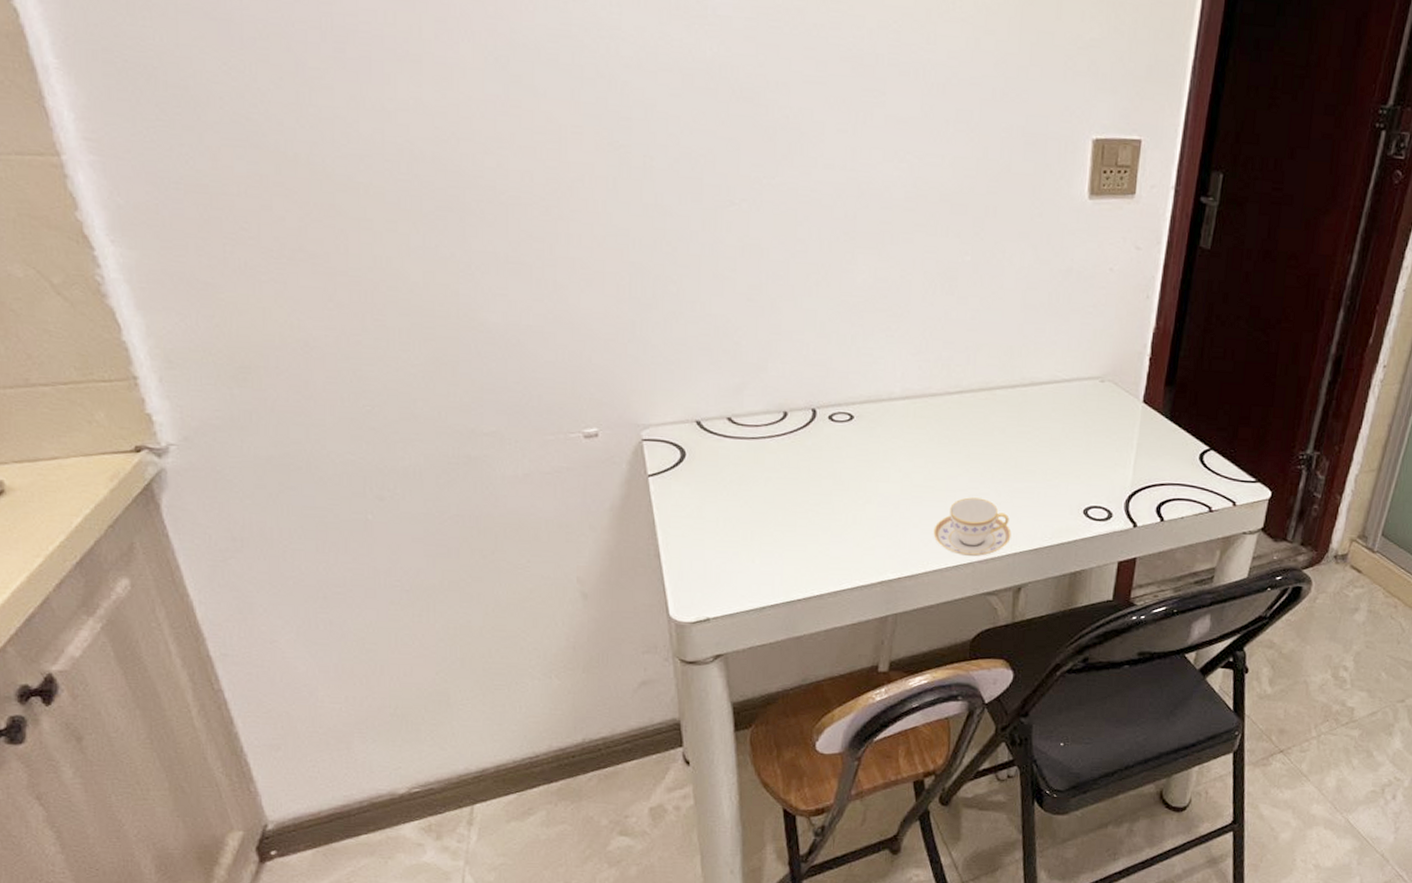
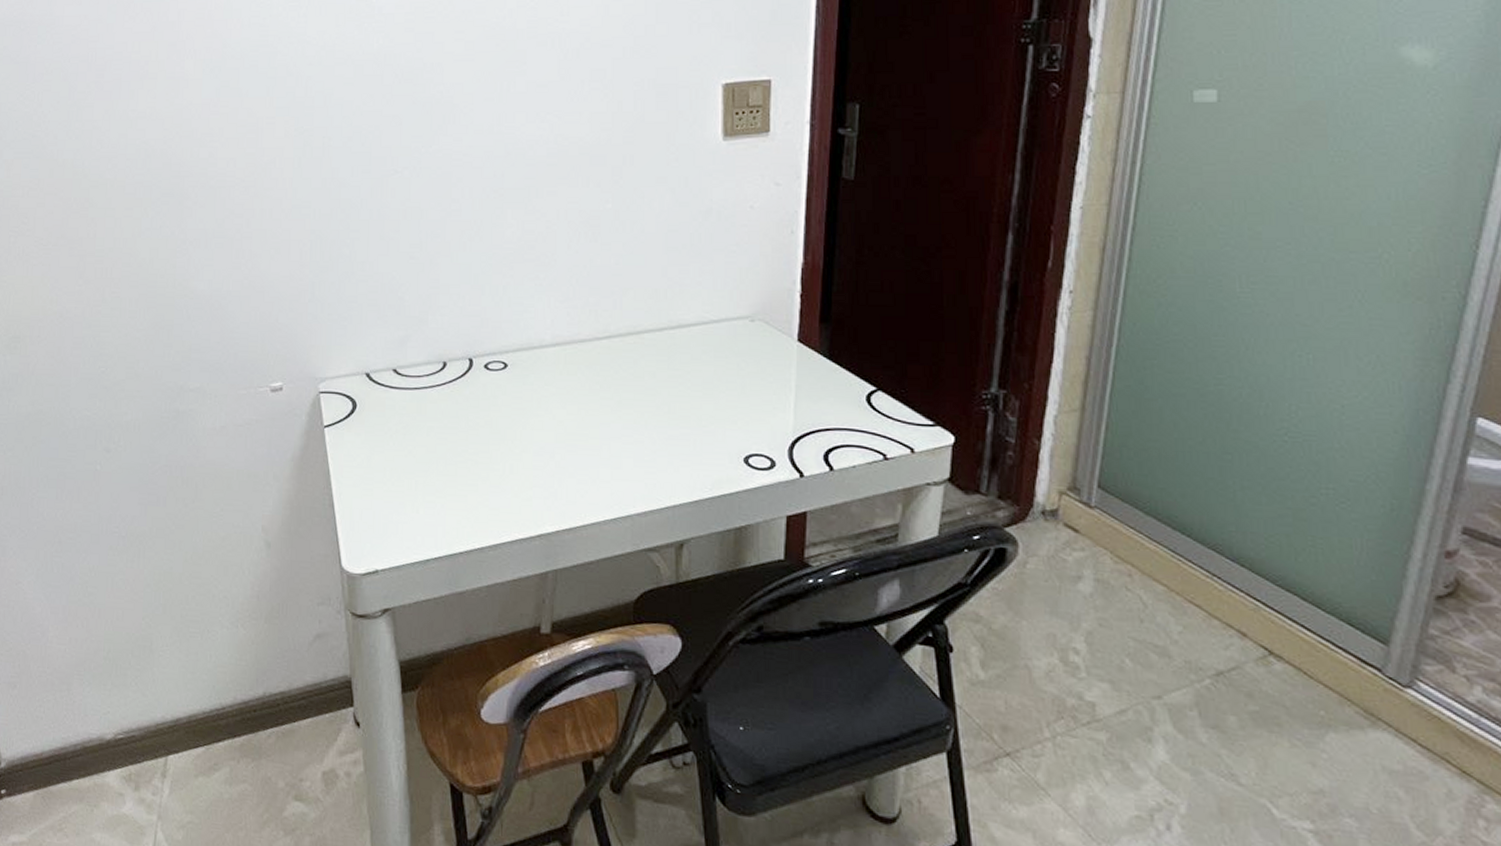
teacup: present [933,497,1012,556] -> none [589,445,669,509]

